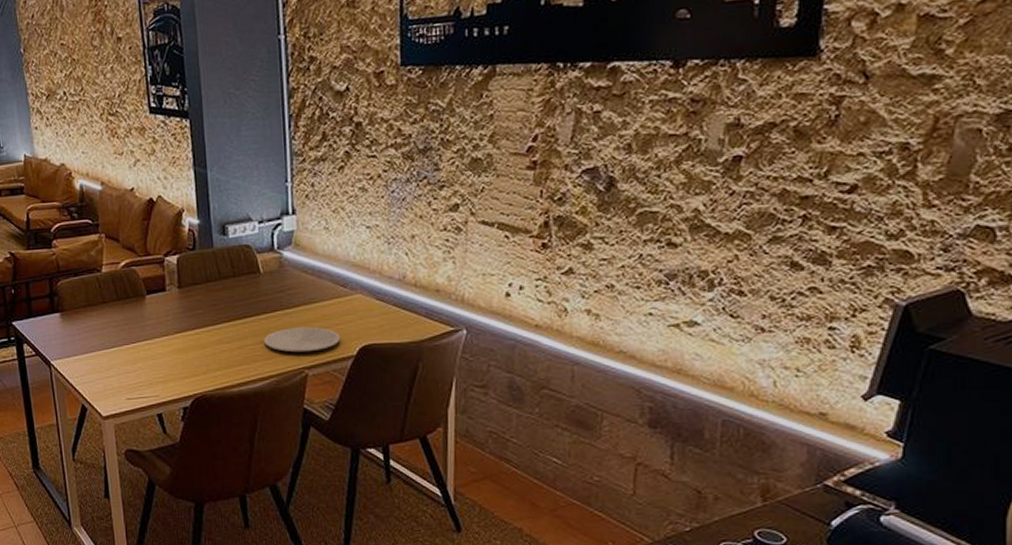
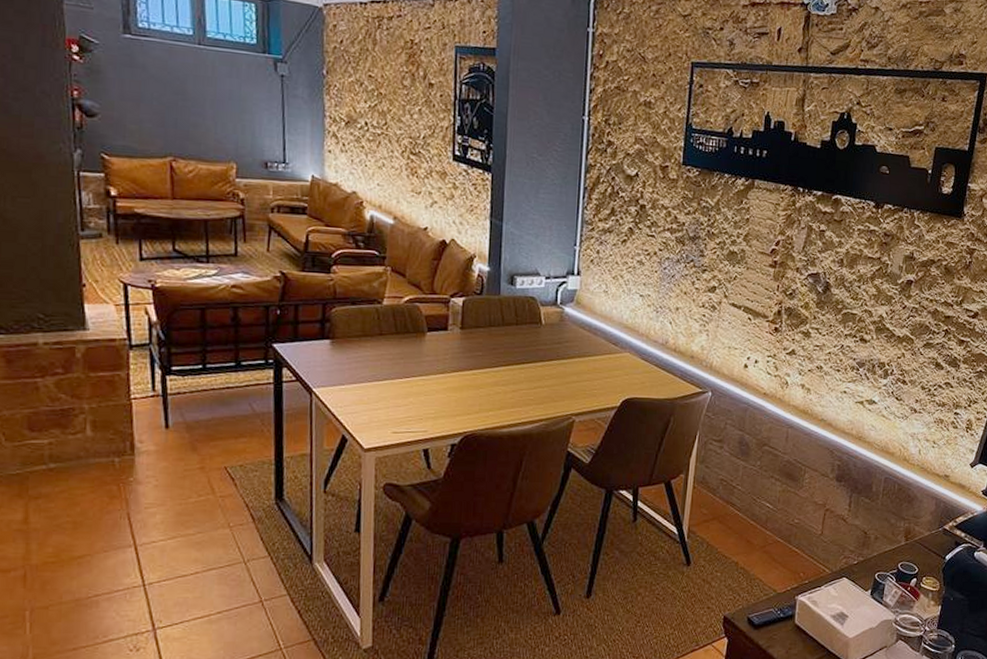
plate: present [264,327,340,353] -> none [538,377,607,400]

